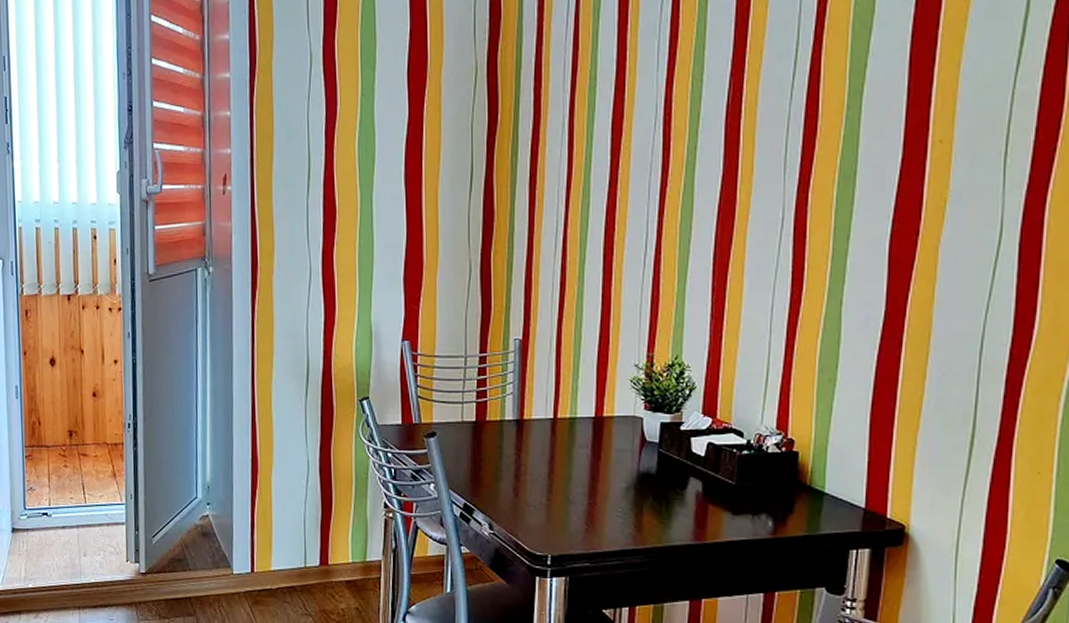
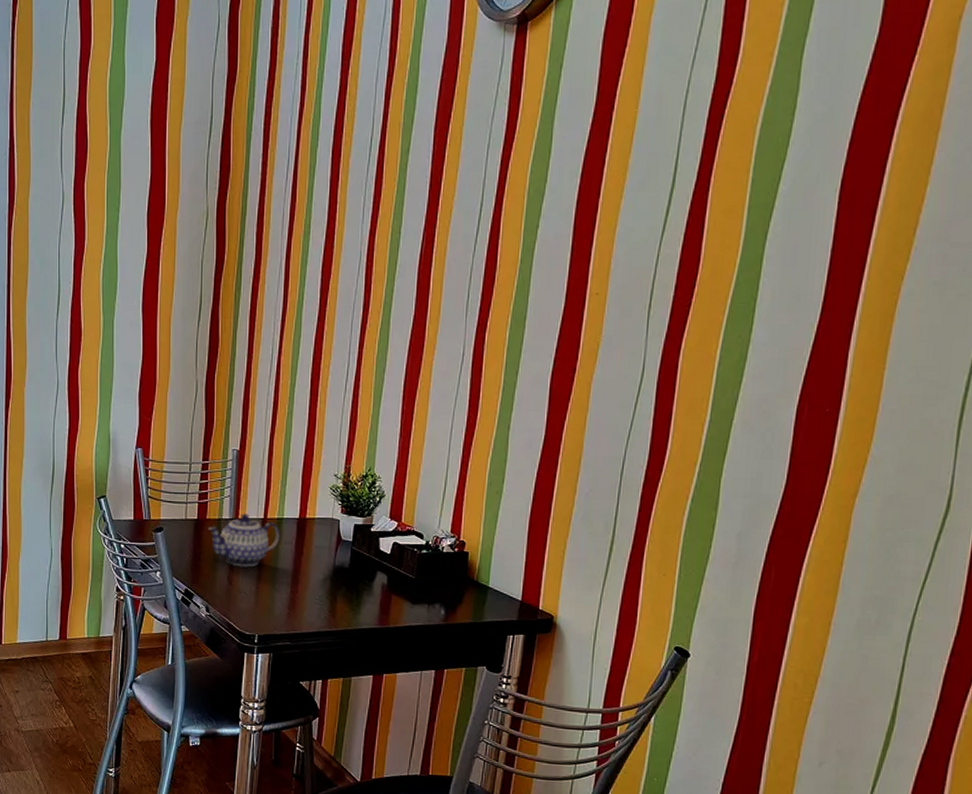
teapot: none [488,413,574,476] -> present [207,514,280,567]

